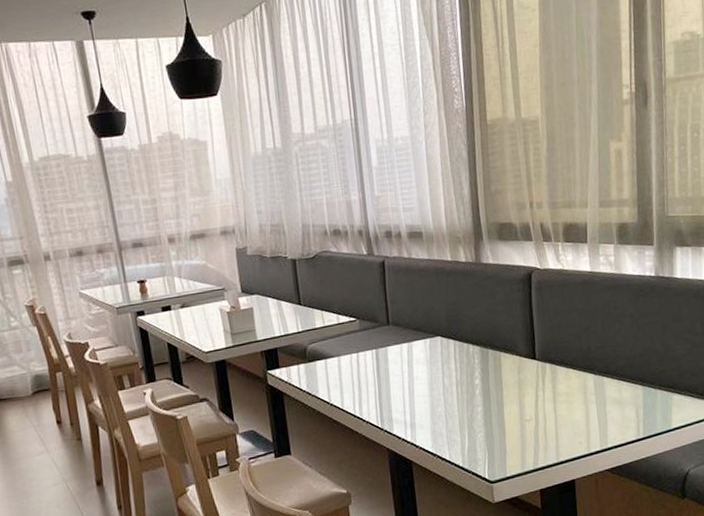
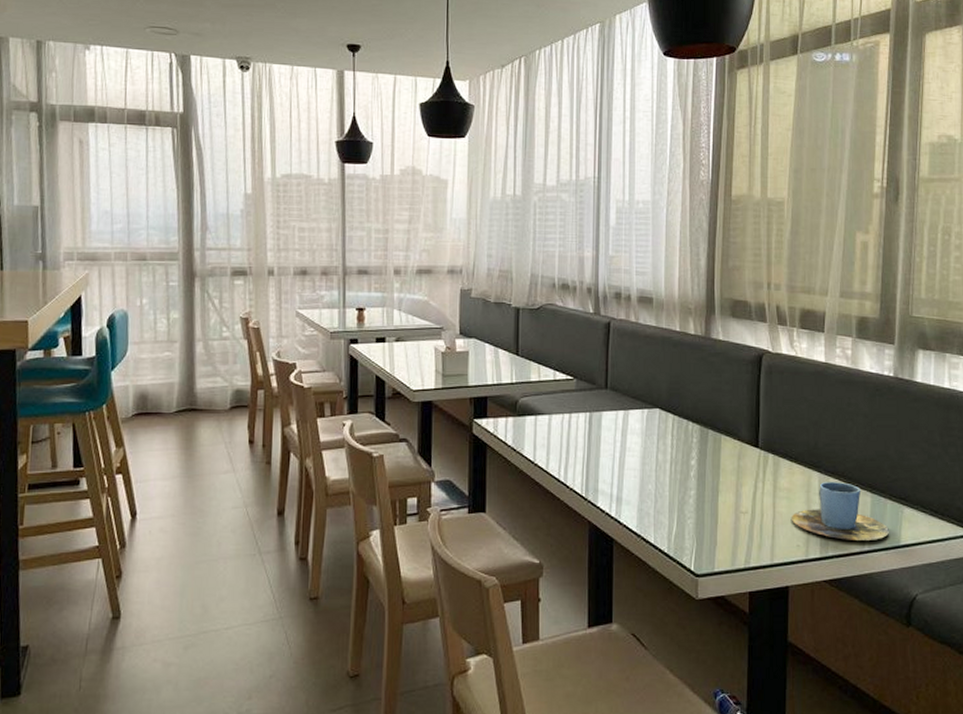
cup: none [572,380,661,431] -> present [792,481,889,540]

